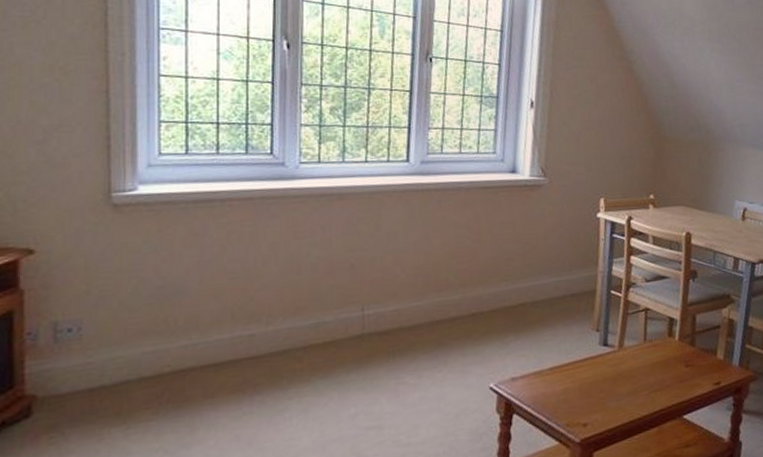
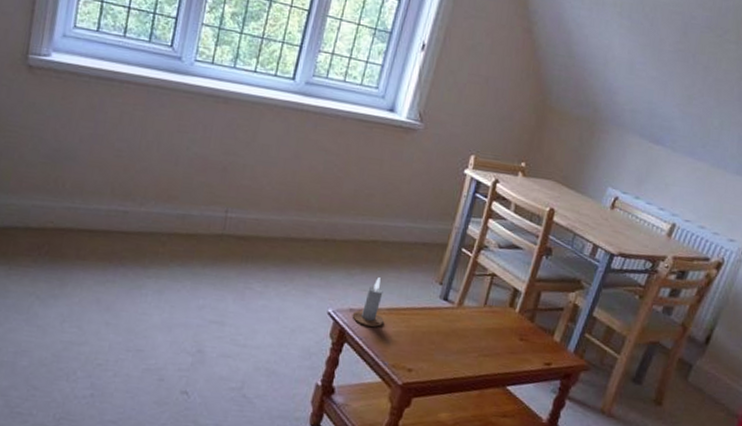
candle: none [515,339,549,392] -> present [352,277,384,327]

